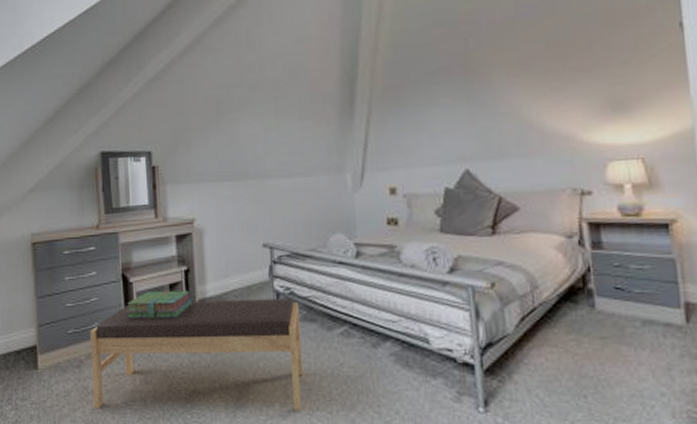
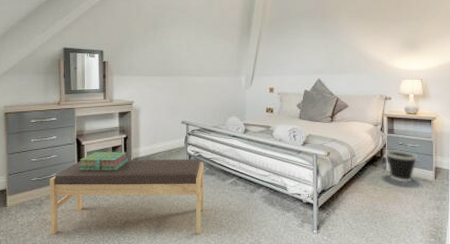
wastebasket: none [591,275,650,329] -> present [386,150,417,182]

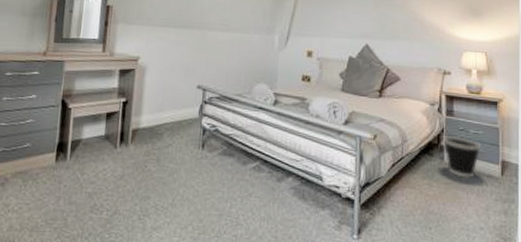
bench: present [50,159,203,235] -> none [12,129,220,233]
stack of books: present [78,152,129,172] -> none [59,118,127,144]

